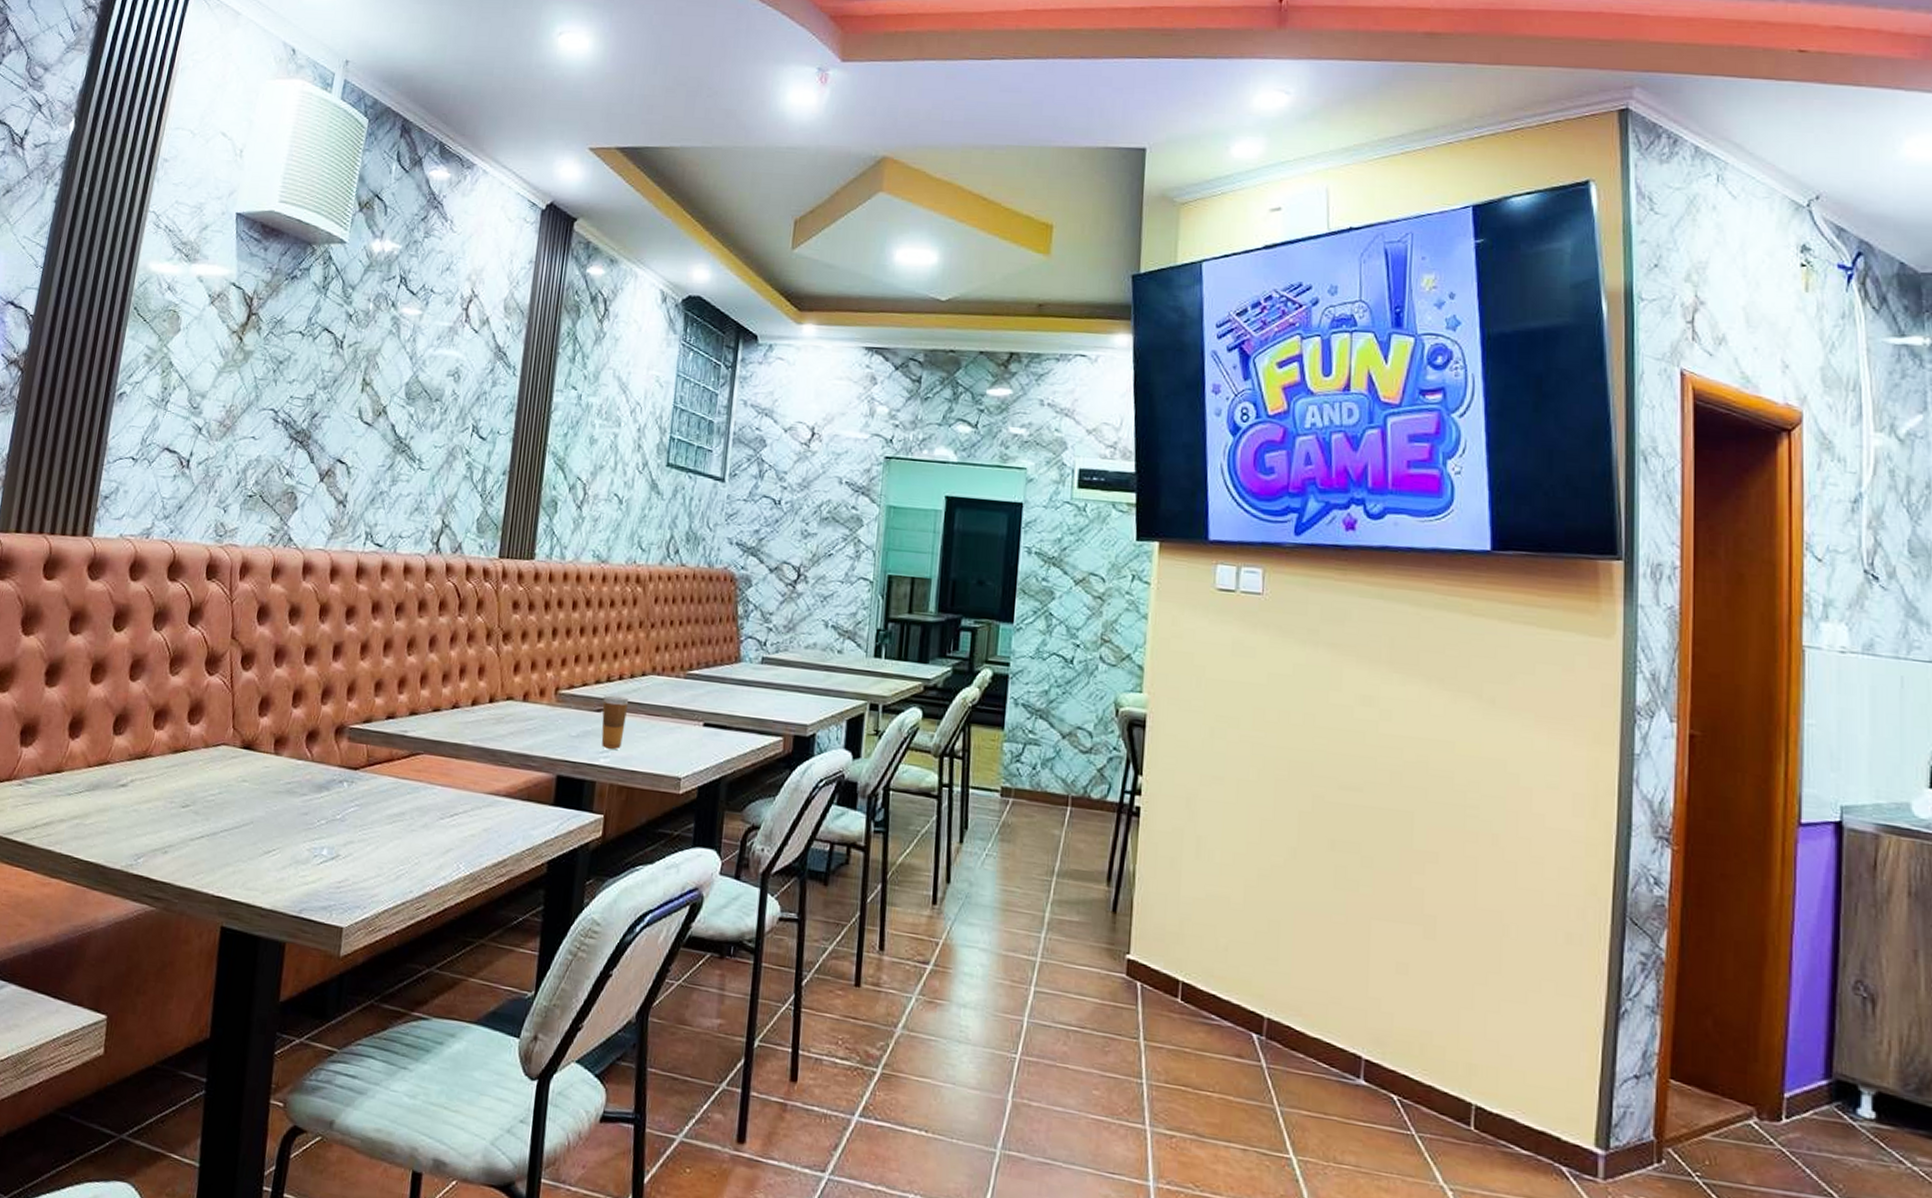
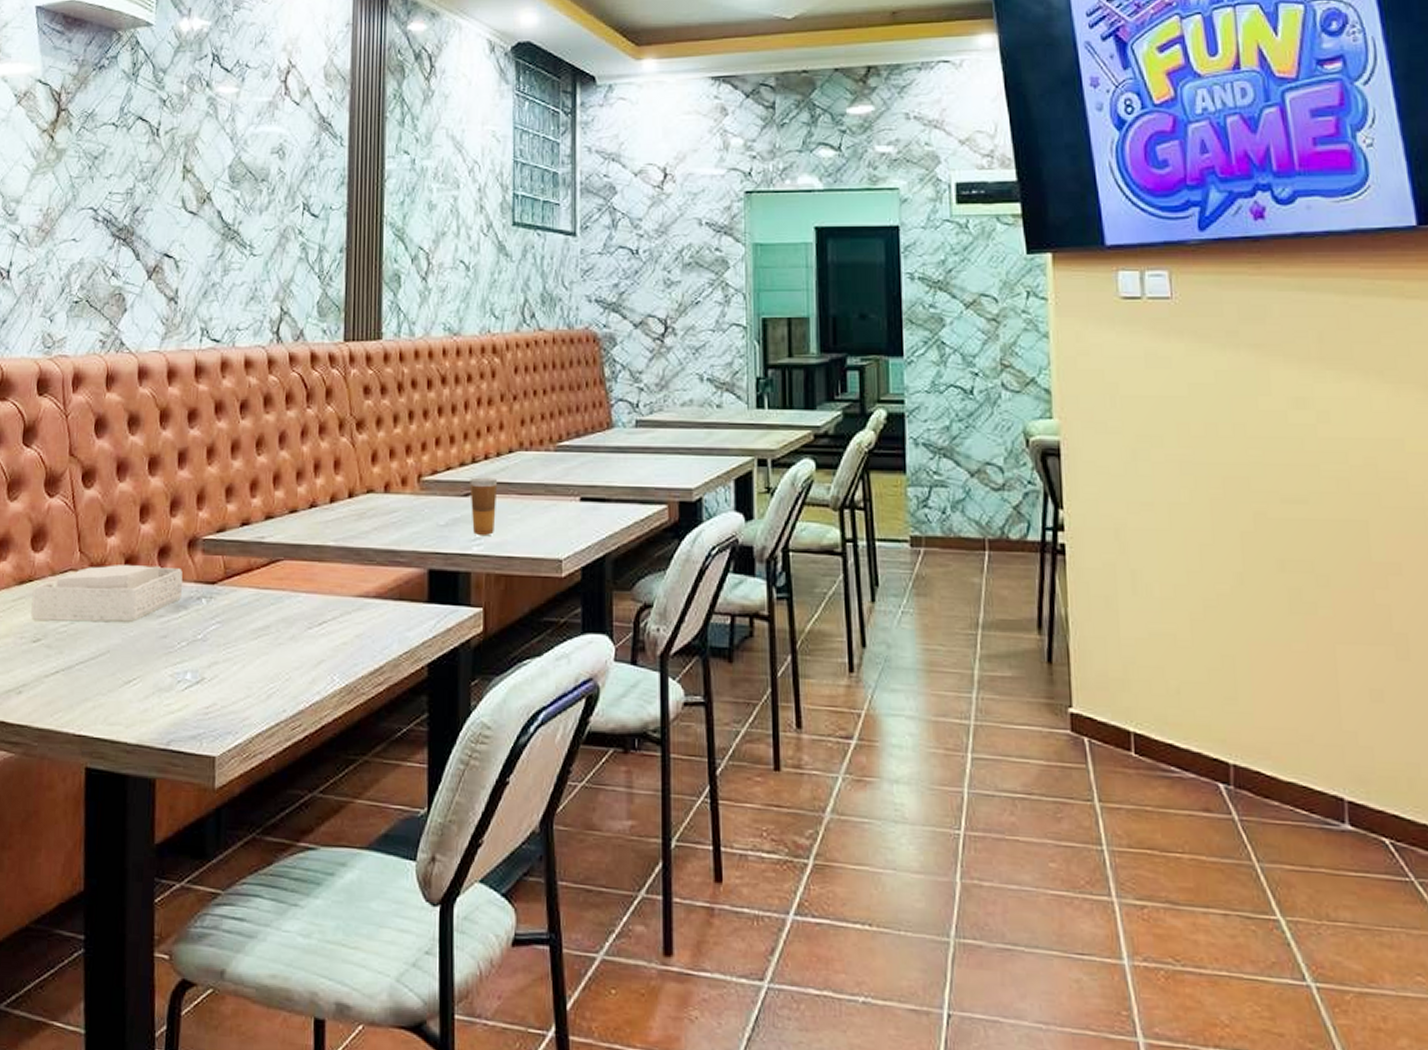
napkin holder: none [182,743,328,799] -> present [31,565,183,623]

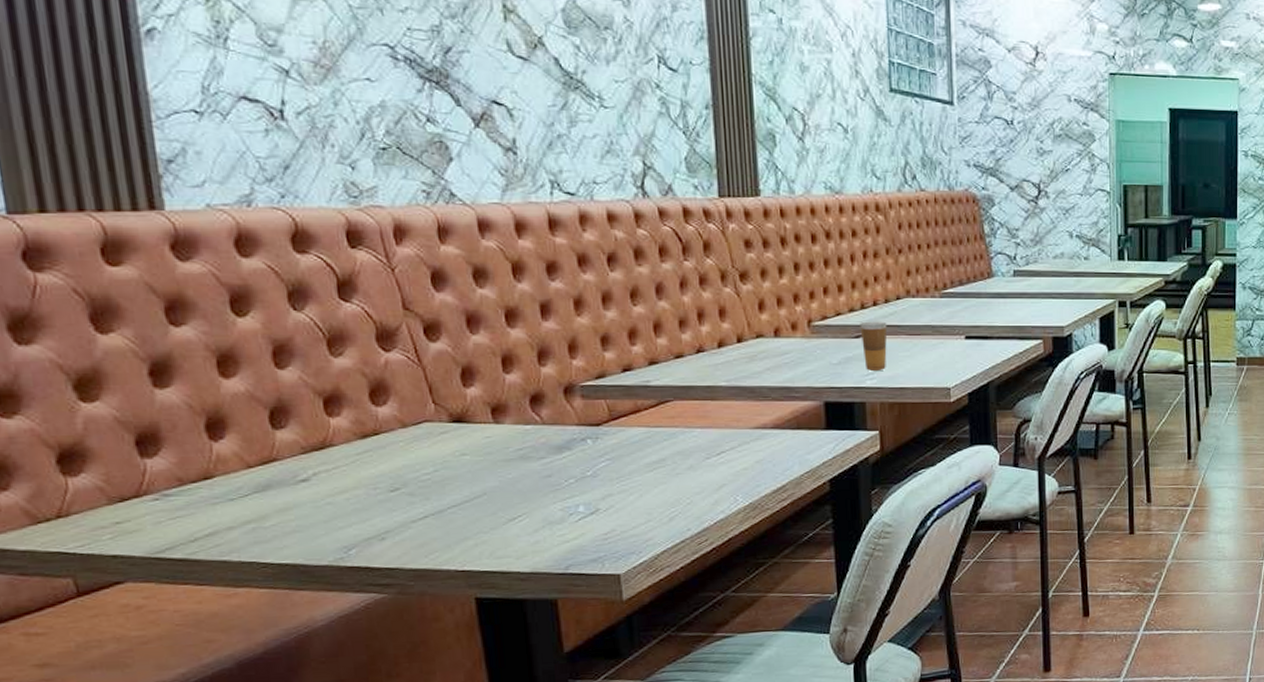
napkin holder: present [31,565,183,623] -> none [380,413,564,472]

